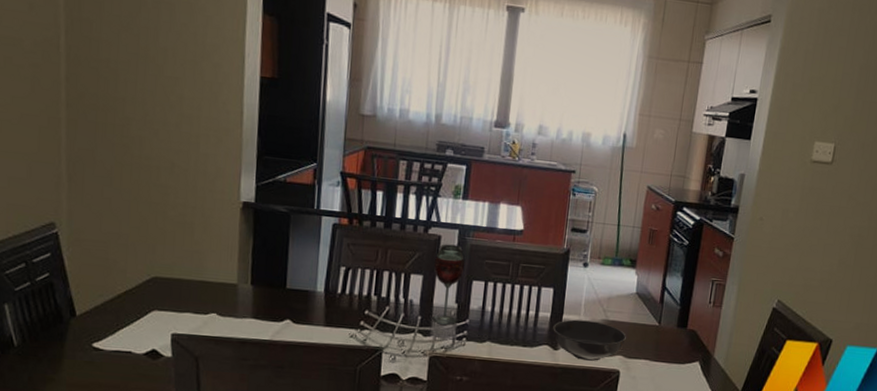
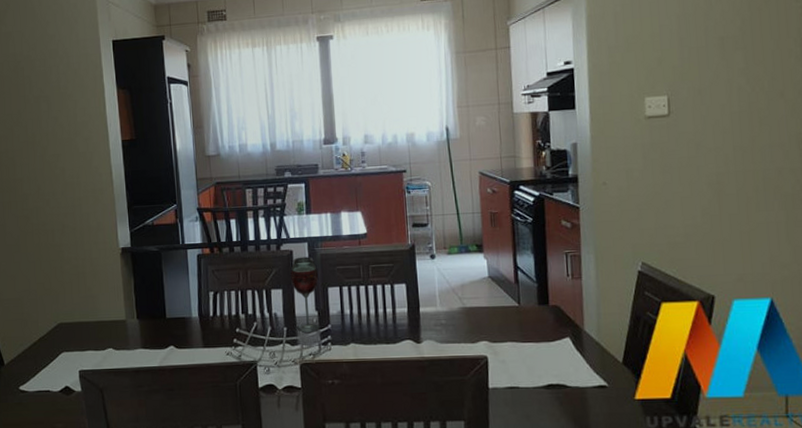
bowl: present [553,319,626,361] -> none [412,310,487,350]

